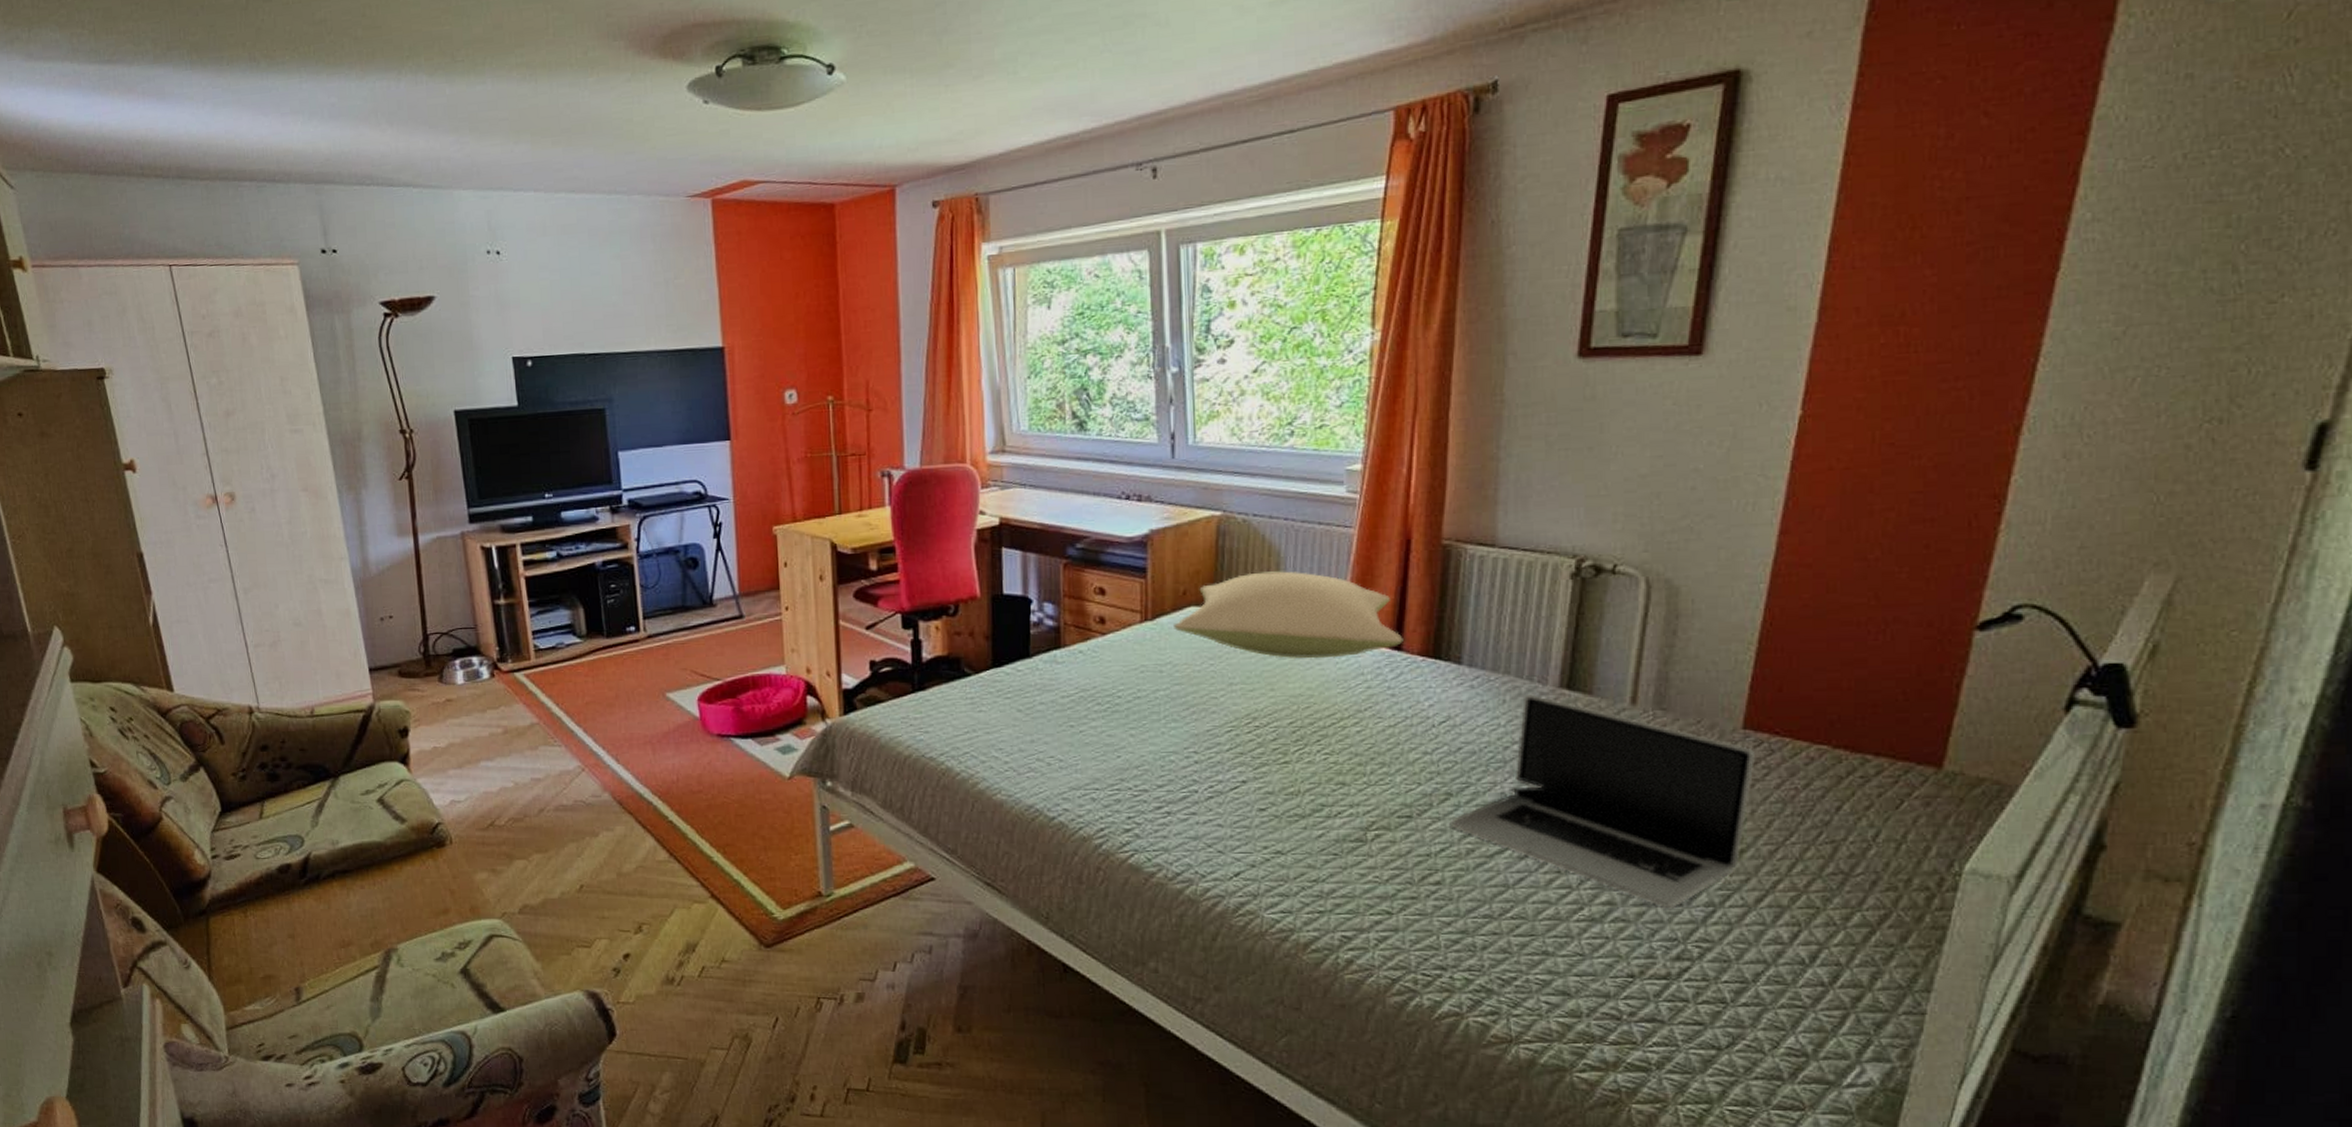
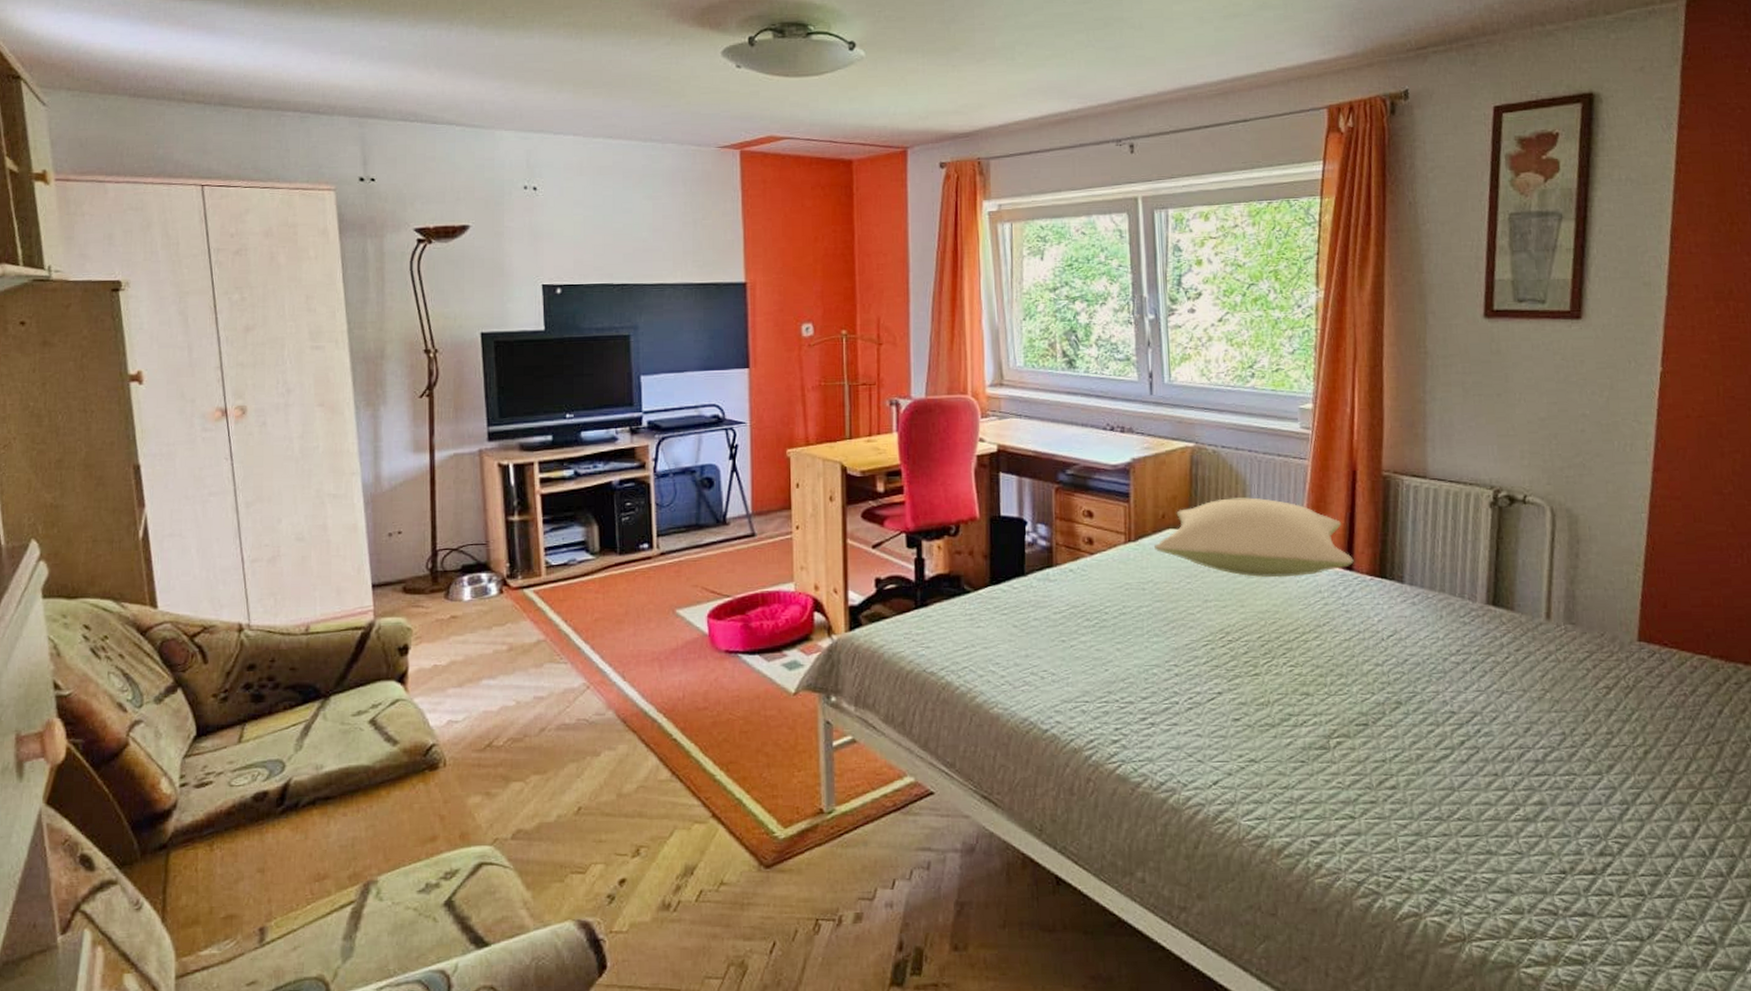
laptop: present [1451,693,1756,909] -> none [1402,609,1651,807]

